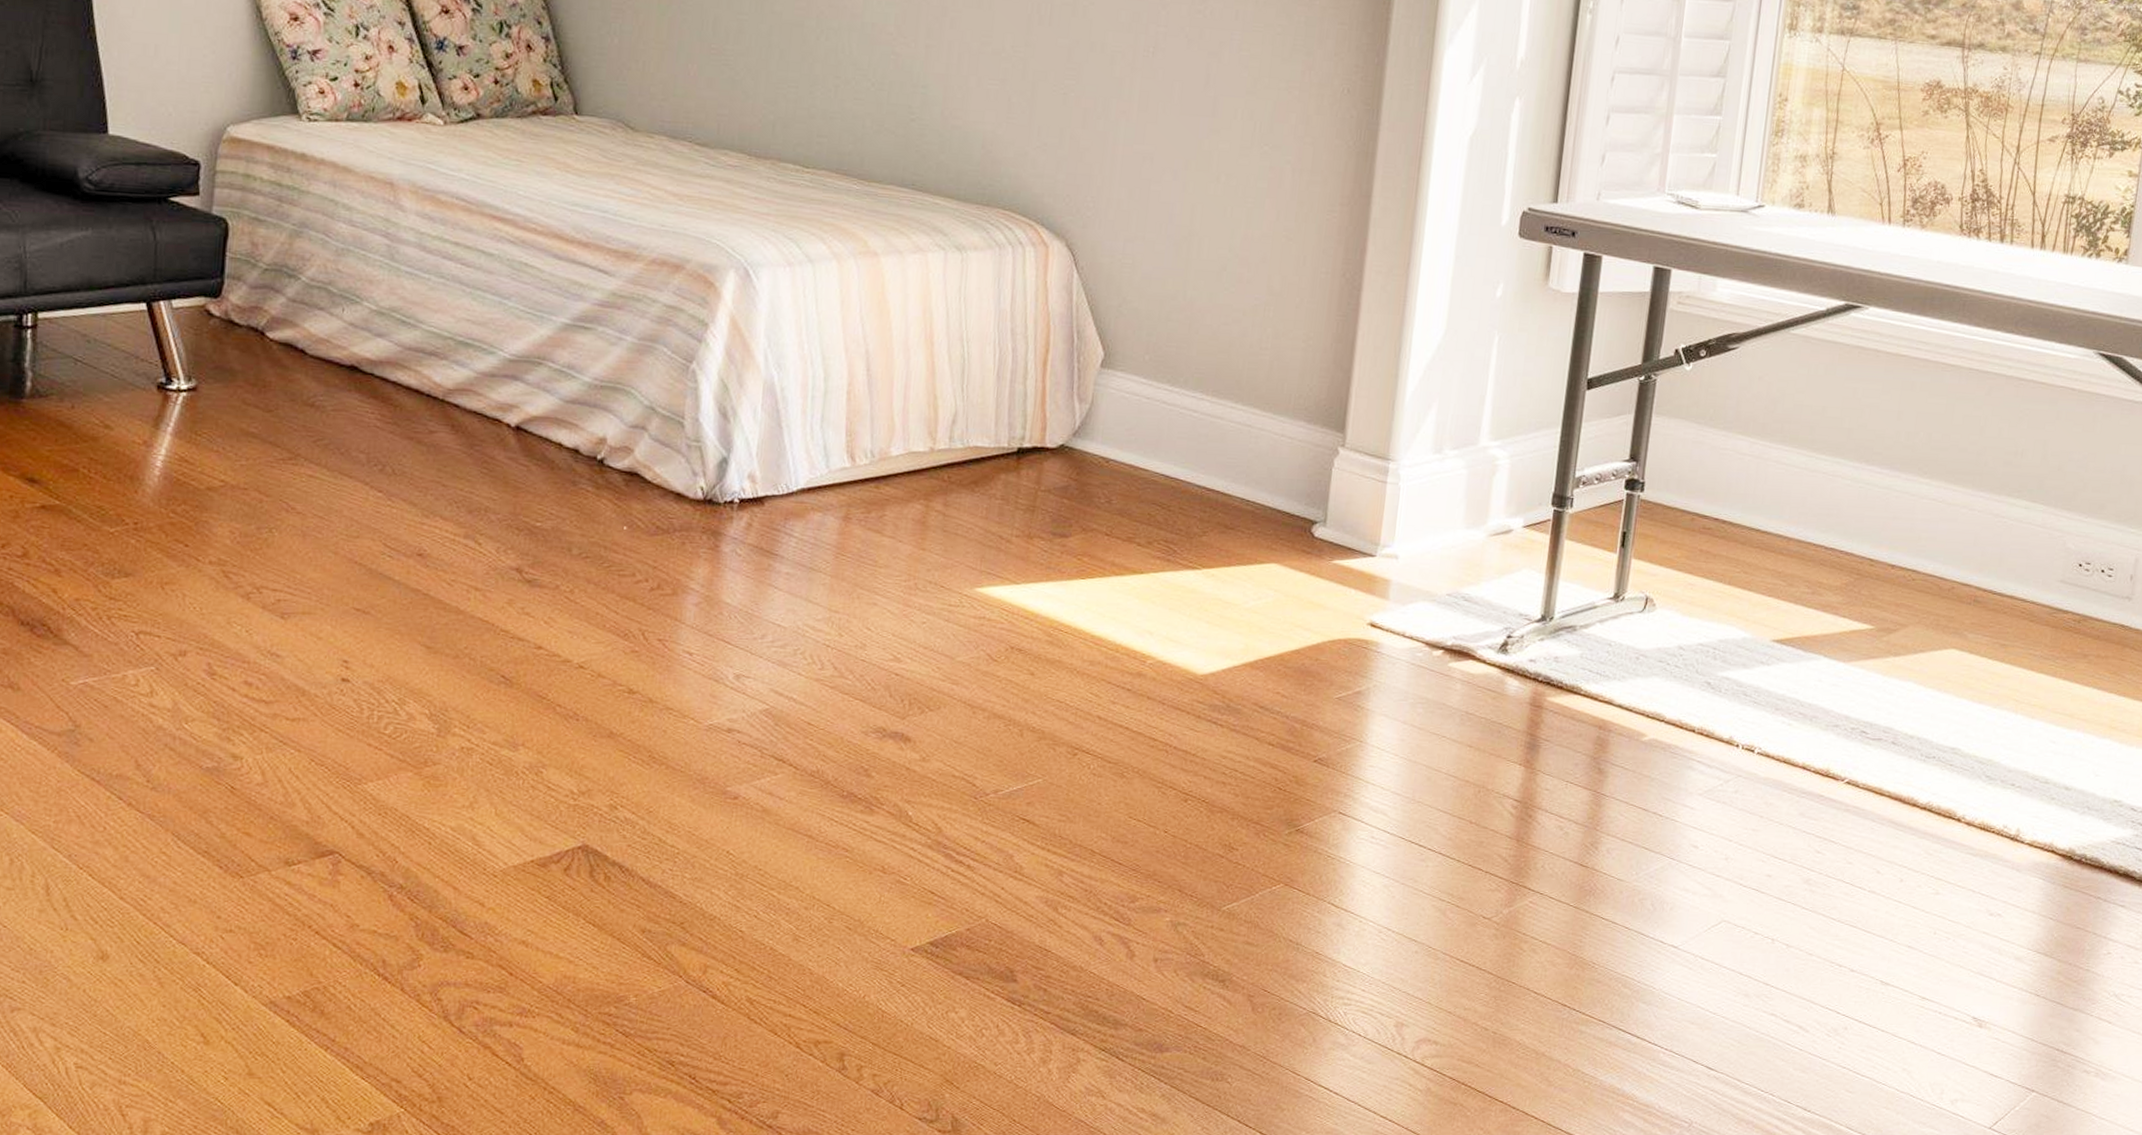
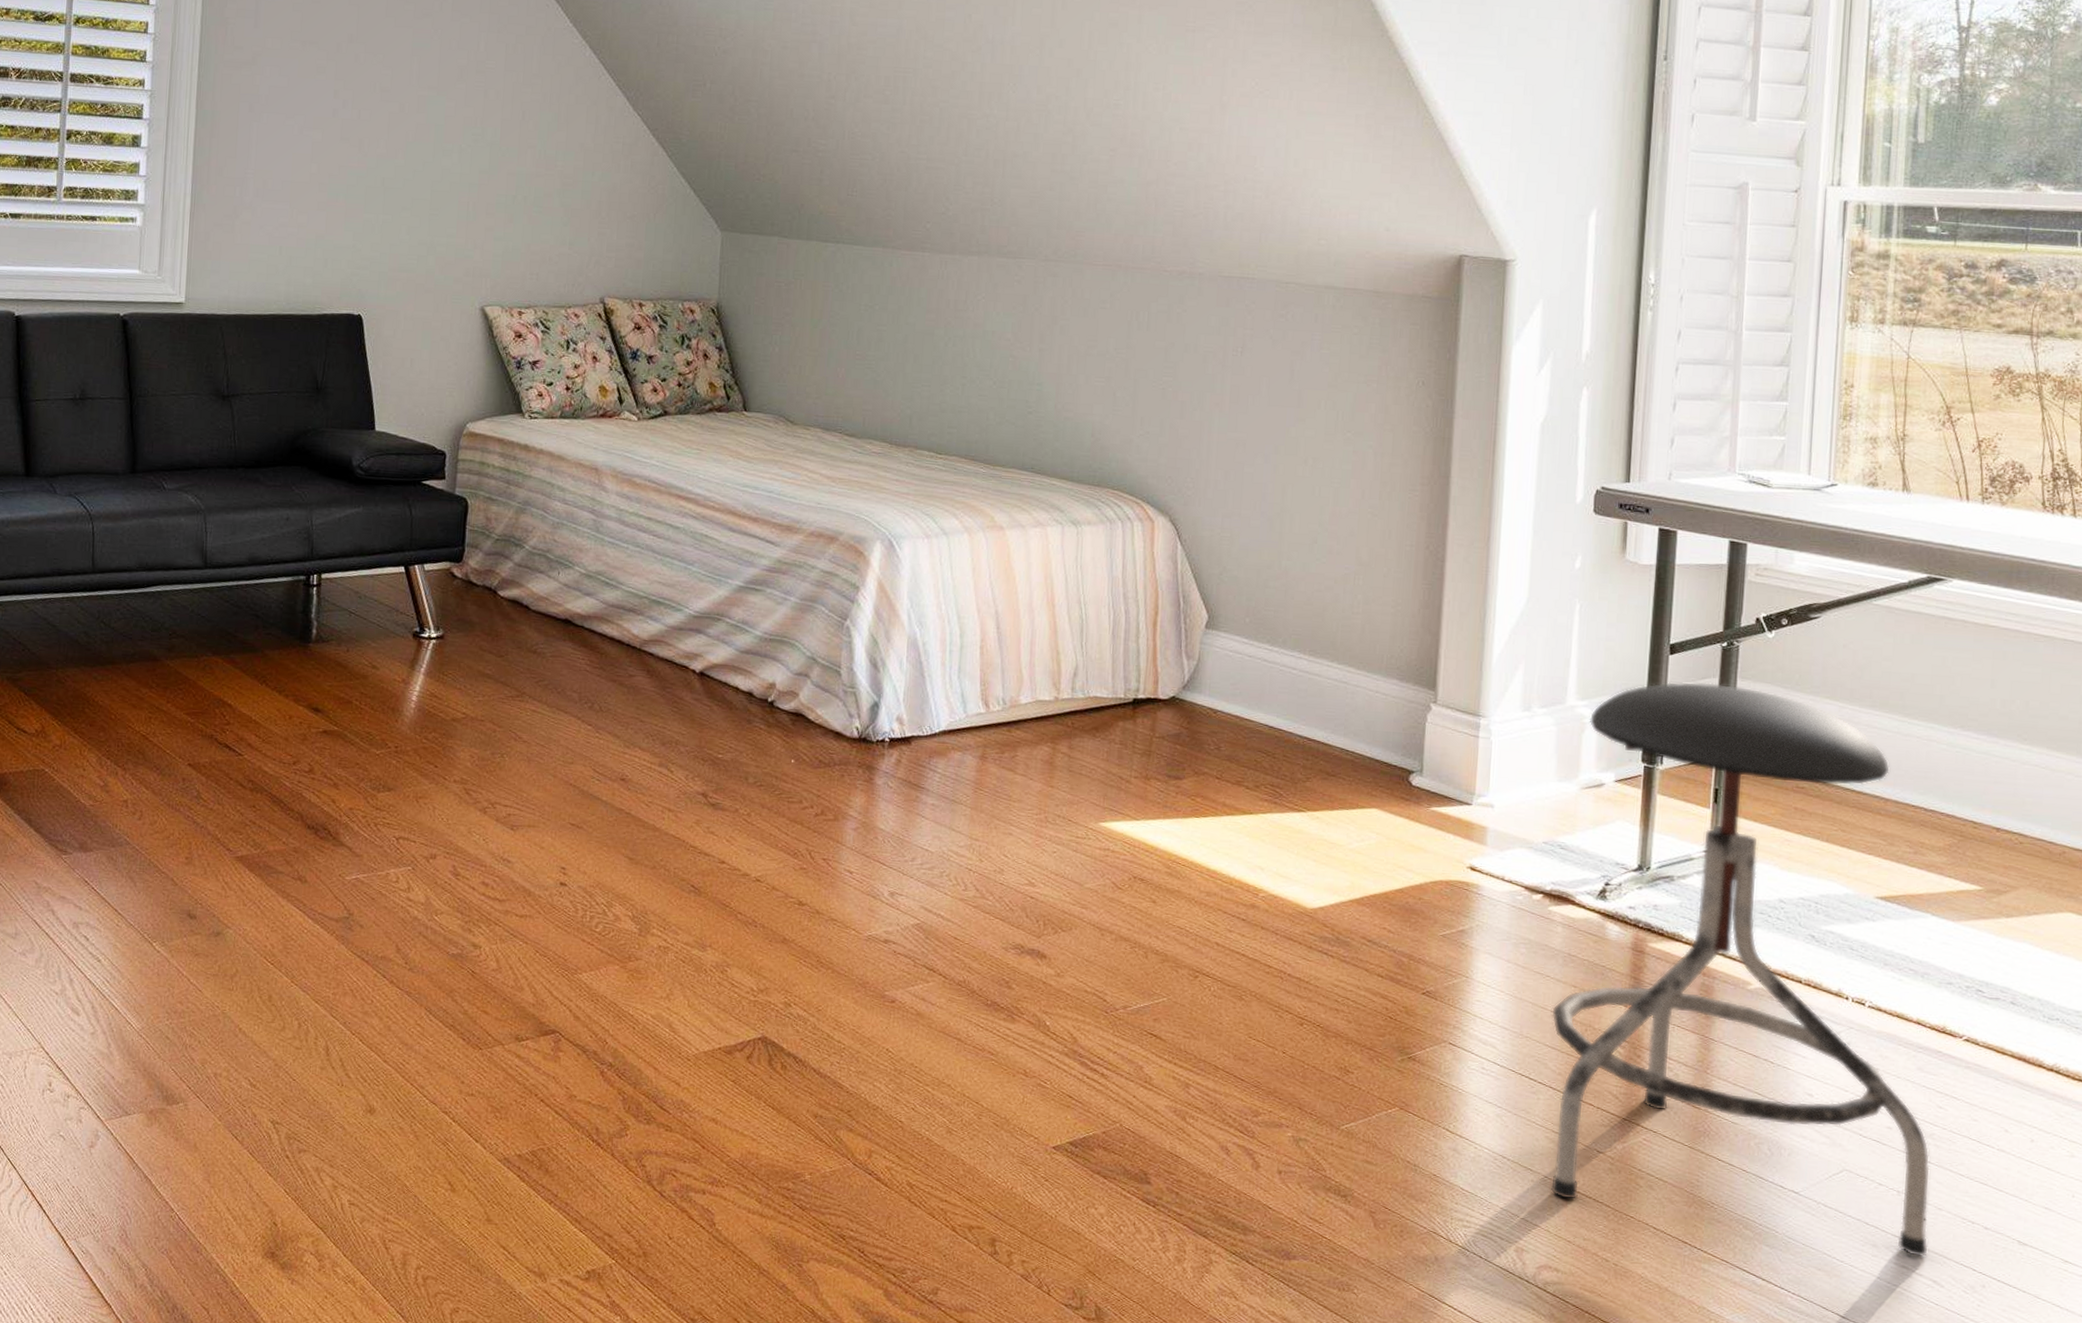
stool: none [1433,418,1805,1004] -> present [1550,681,1931,1258]

